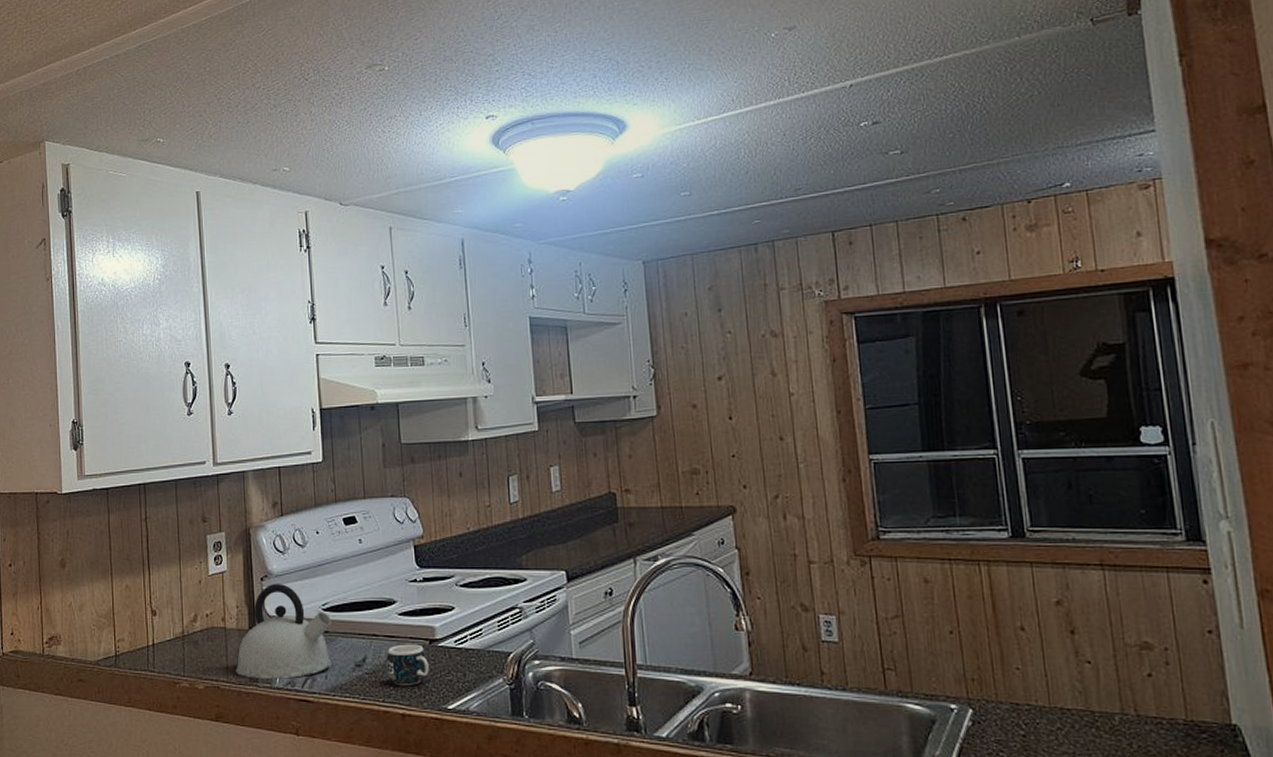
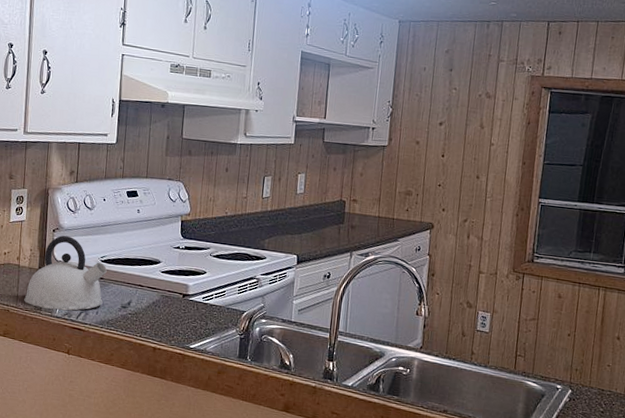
mug: present [386,644,429,685] -> none [146,295,180,327]

